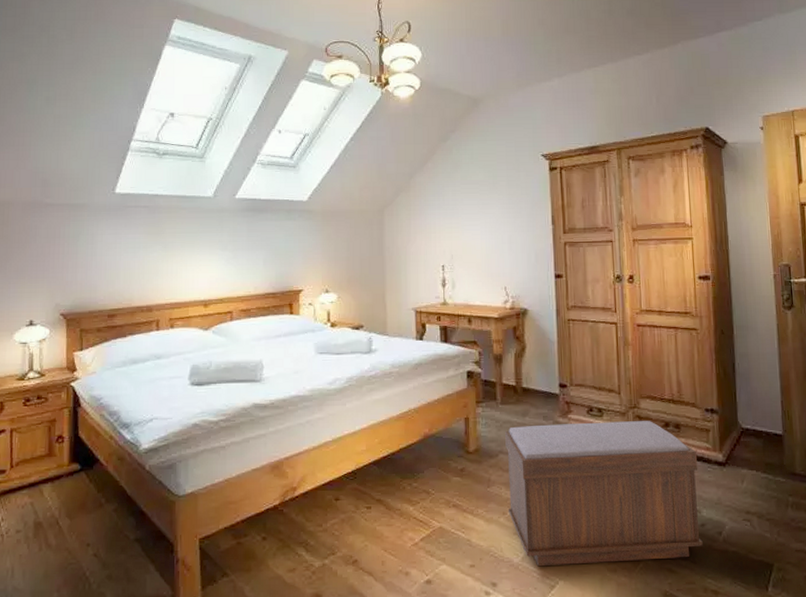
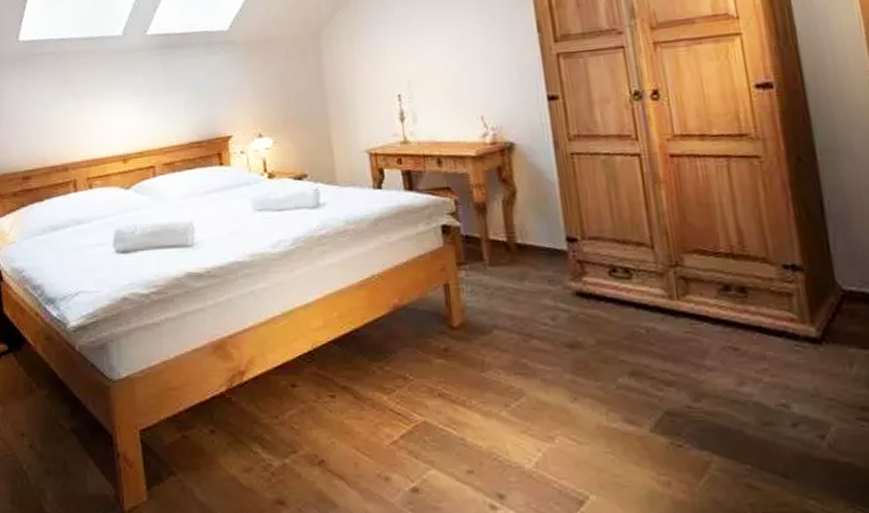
bench: present [505,421,703,567] -> none [498,283,797,476]

